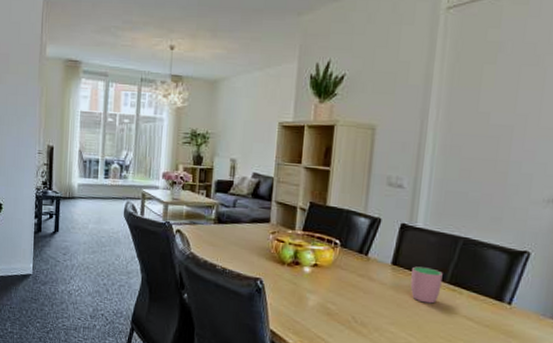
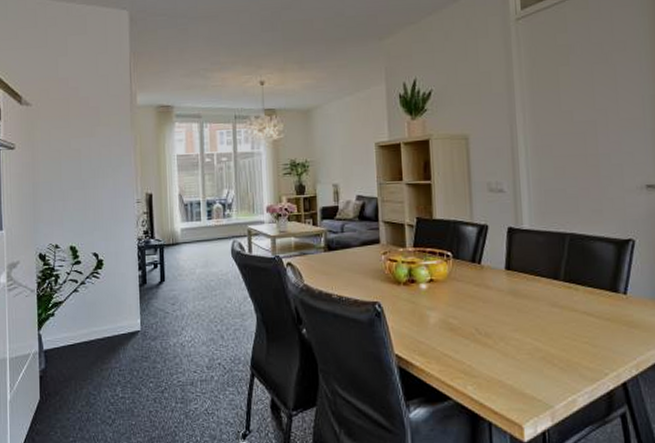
cup: present [410,266,443,304] -> none [526,268,557,304]

